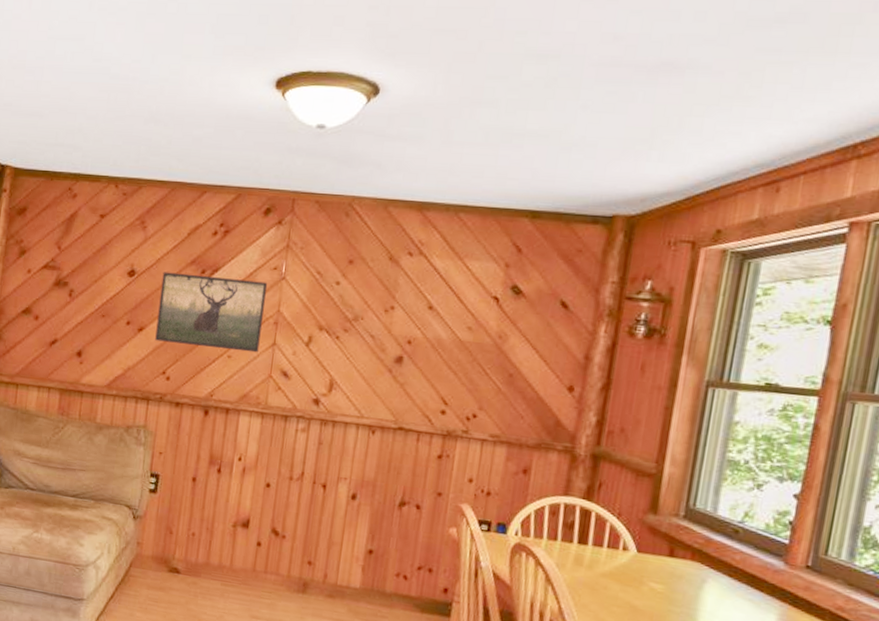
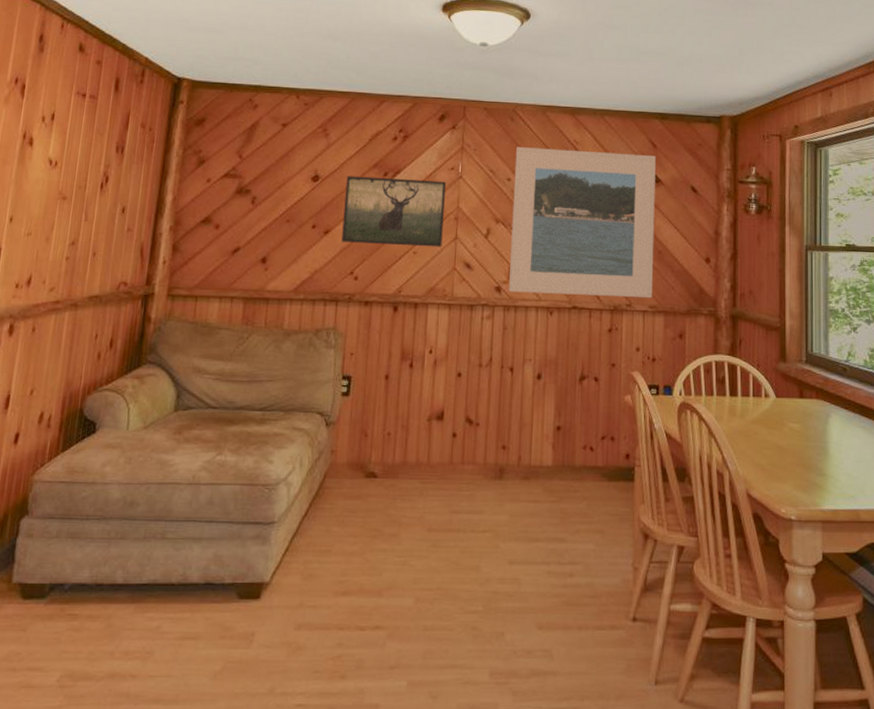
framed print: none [327,246,519,427] -> present [508,147,656,299]

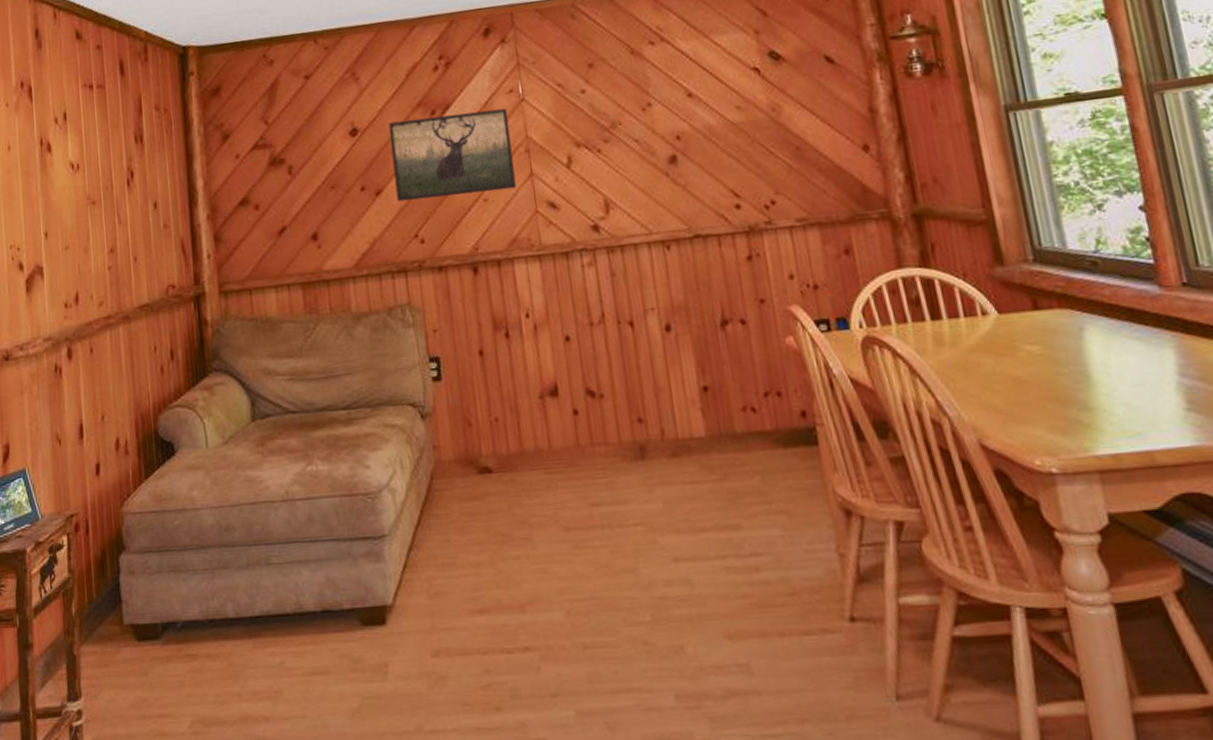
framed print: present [508,147,656,299] -> none [584,26,798,229]

